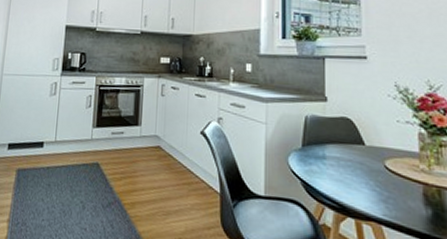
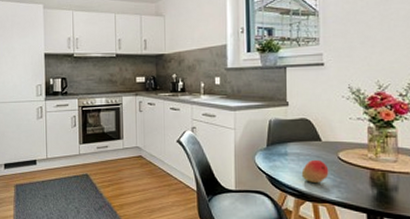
fruit: none [342,166,374,196] -> present [301,159,329,183]

